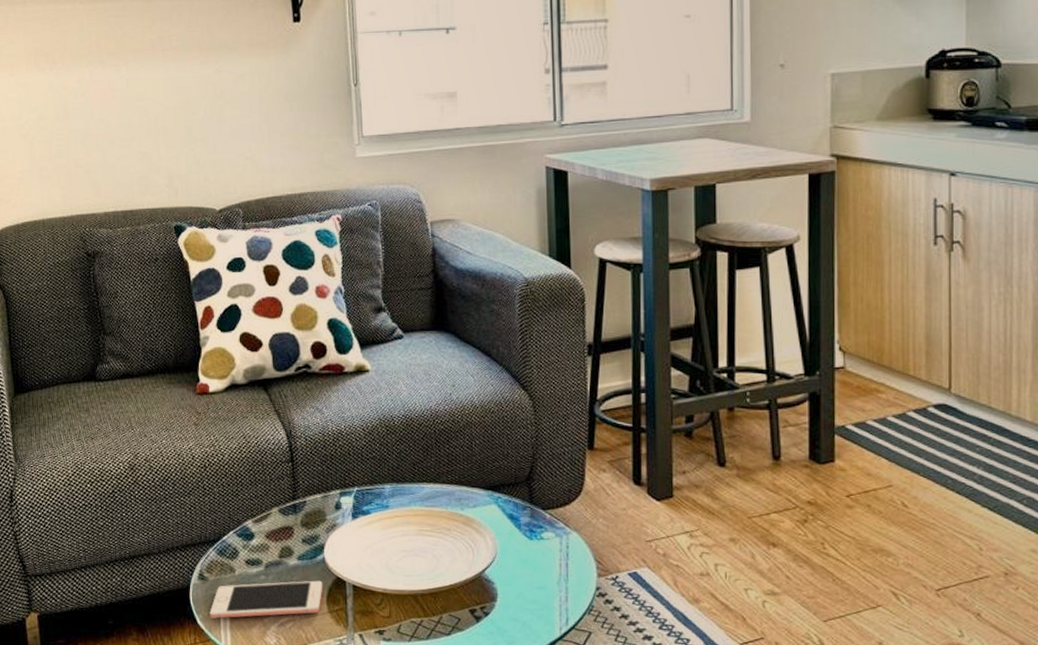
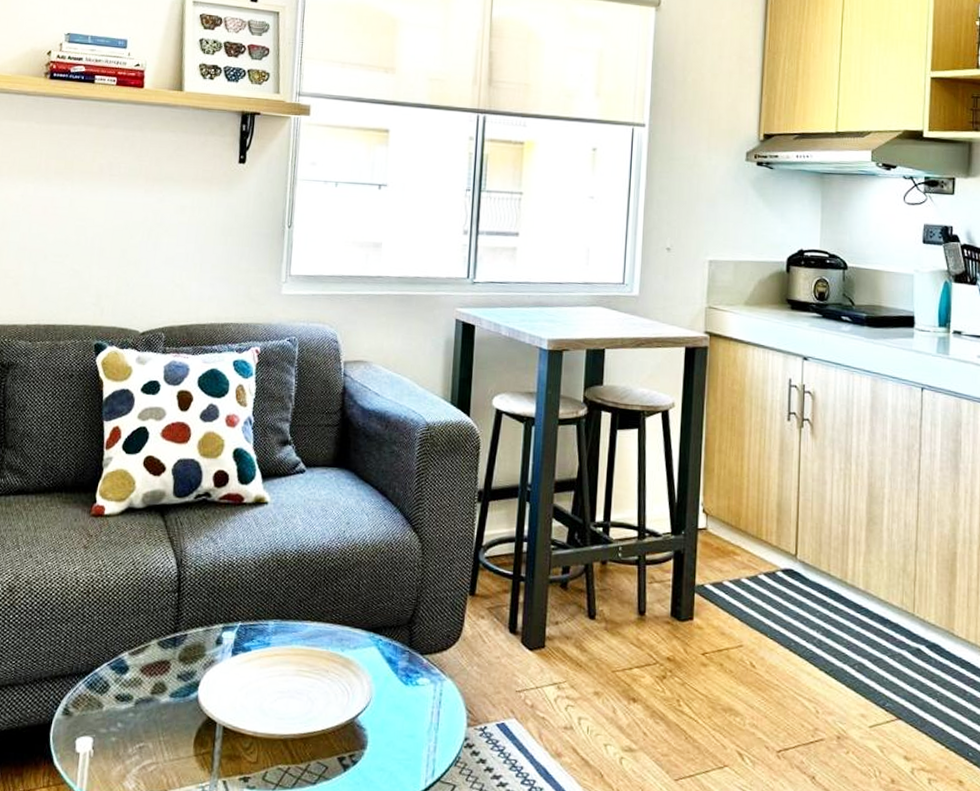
cell phone: present [209,580,323,619] -> none [68,720,193,759]

